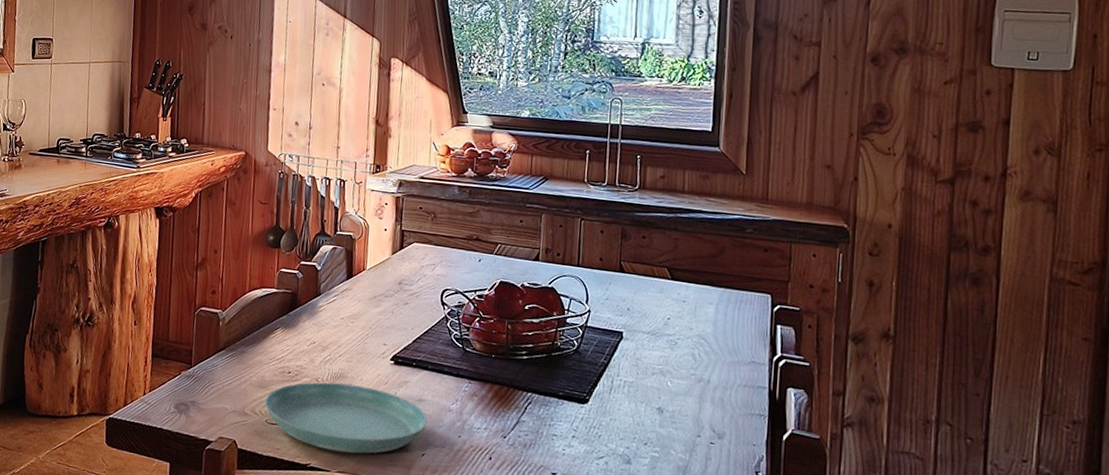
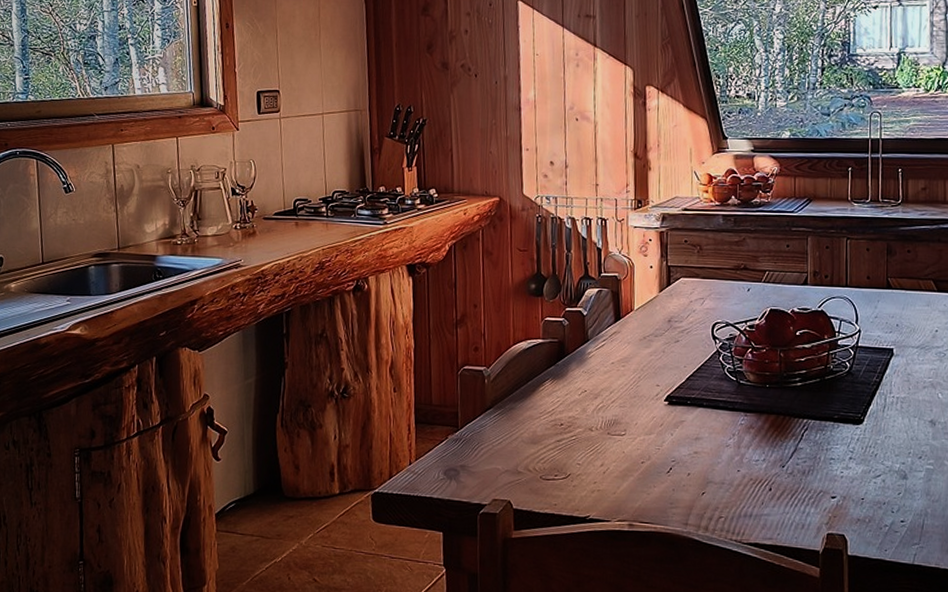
saucer: present [264,382,427,454] -> none [538,430,705,501]

